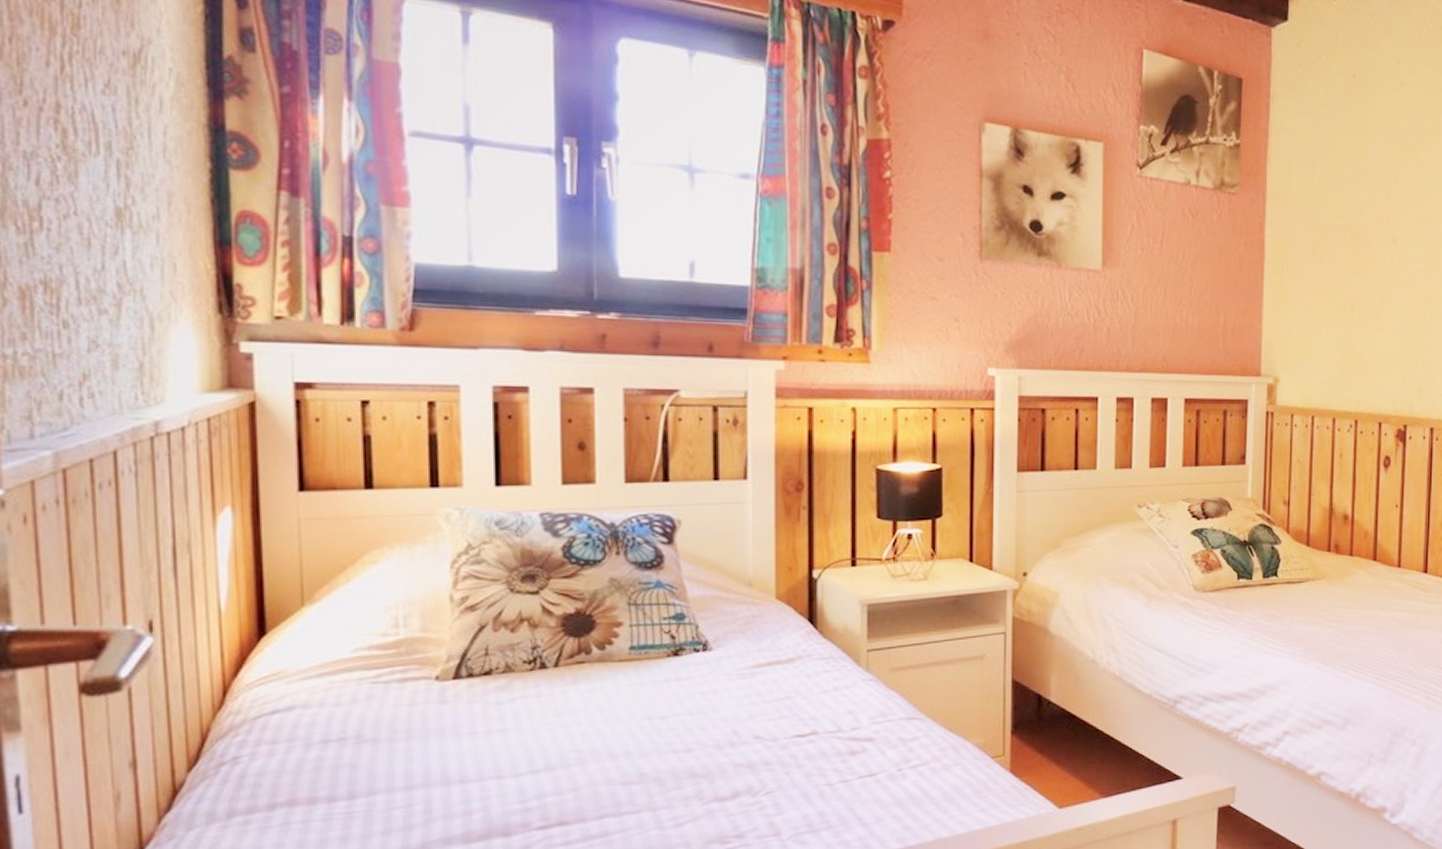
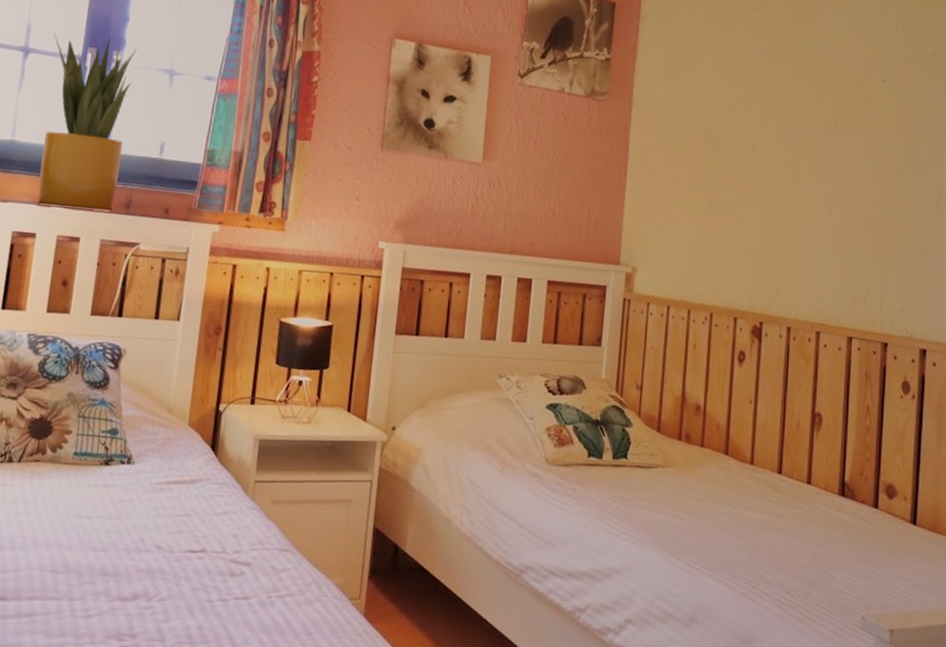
planter: none [506,116,637,352] -> present [38,32,137,211]

